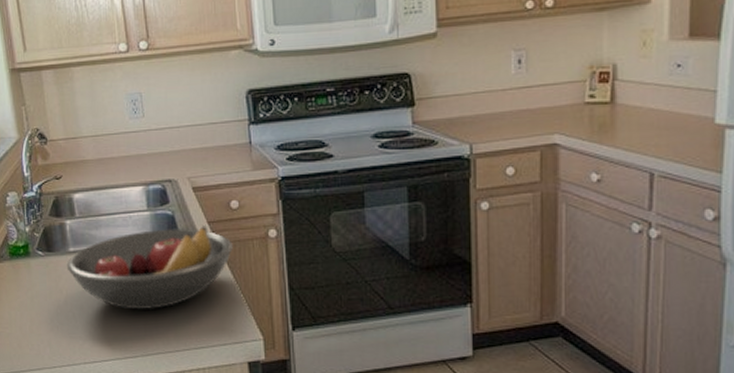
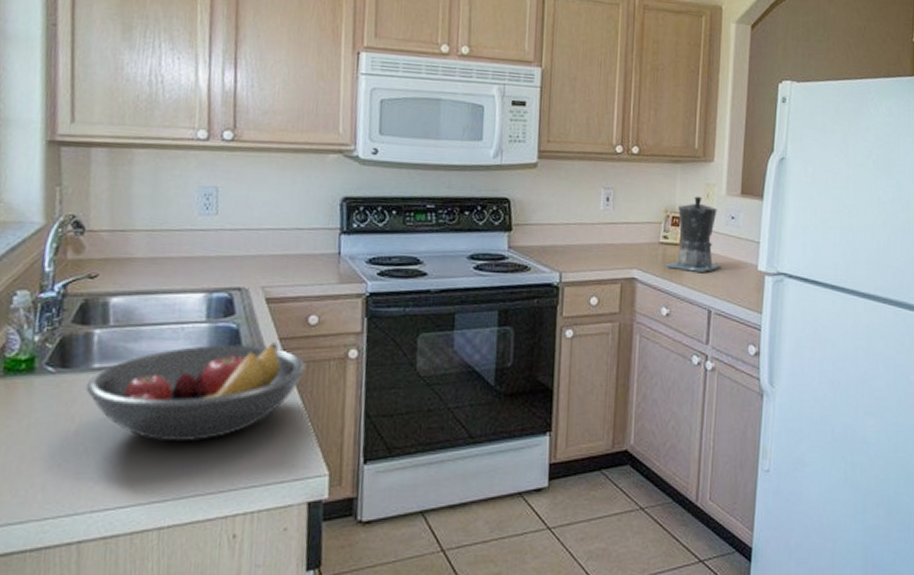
coffee maker: none [593,45,665,133] -> present [665,196,721,274]

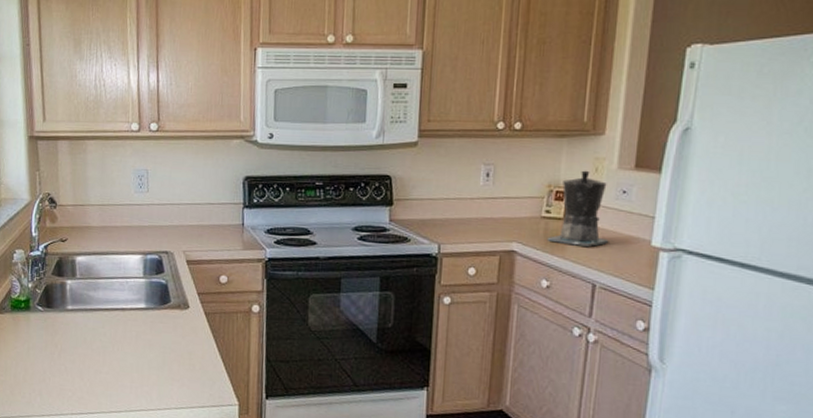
fruit bowl: present [85,342,306,442] -> none [63,296,219,369]

